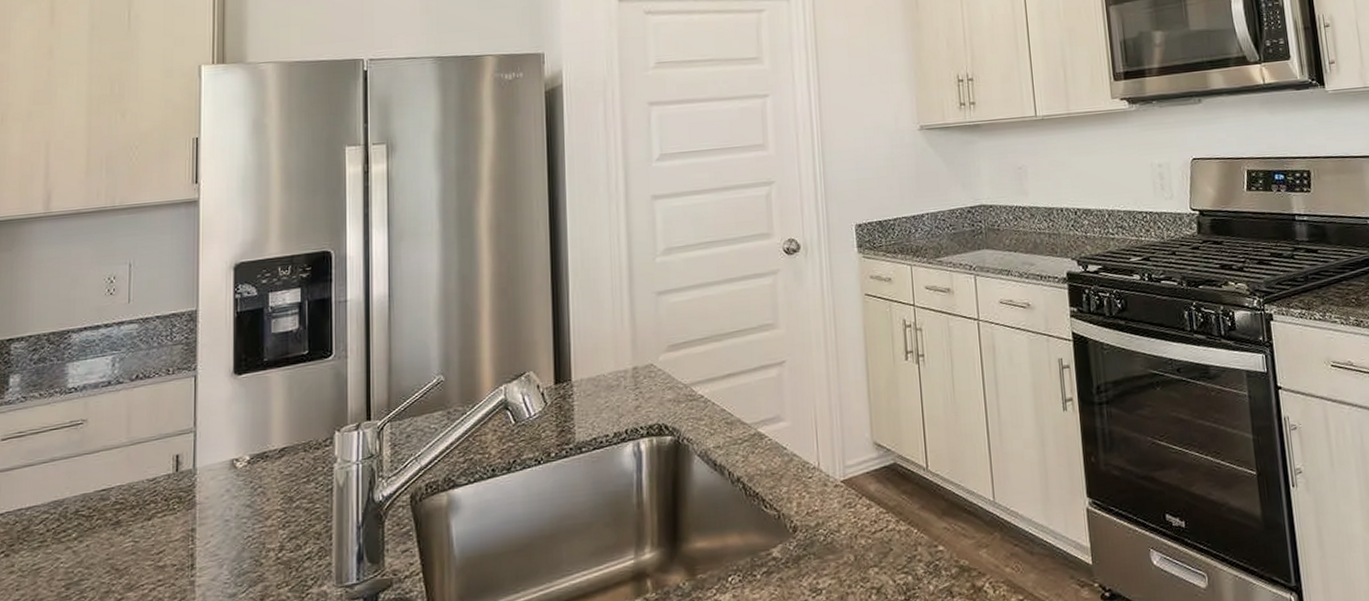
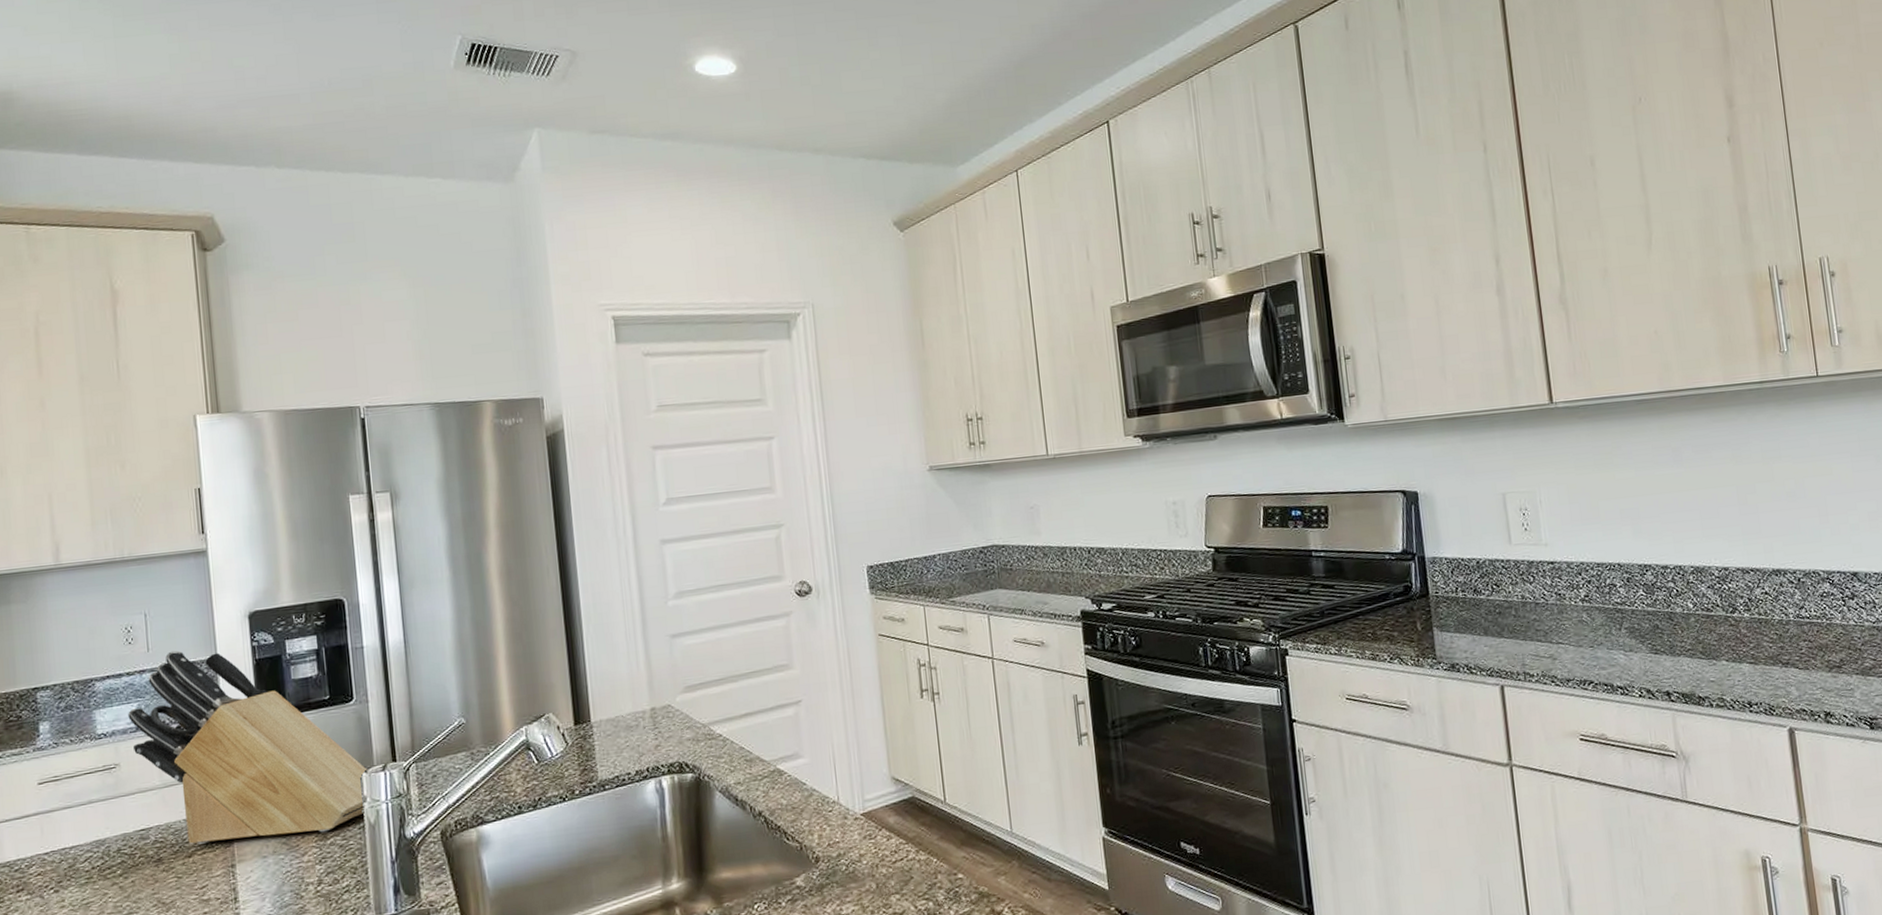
knife block: none [102,302,342,506] -> present [128,650,369,844]

